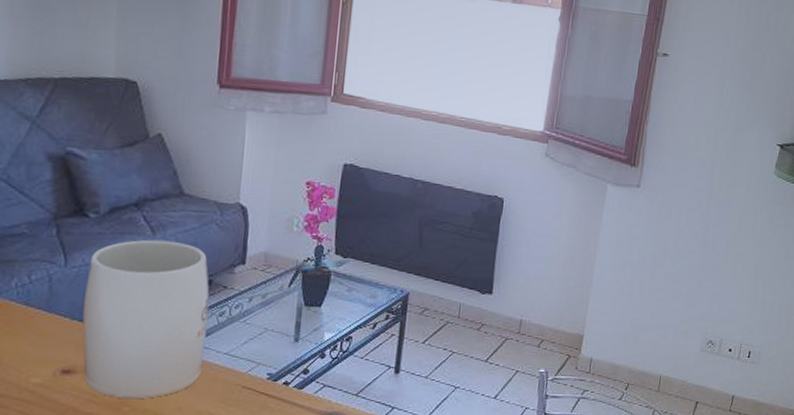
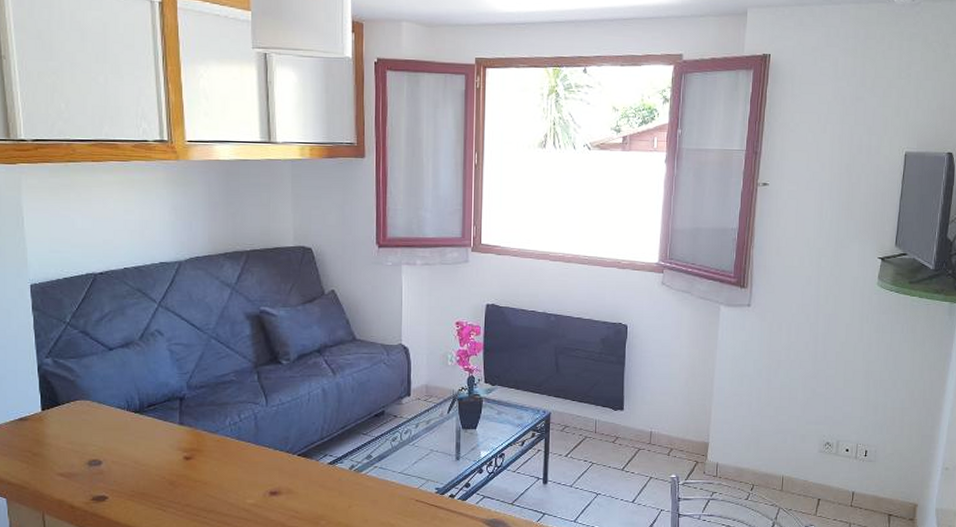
mug: present [82,239,210,400] -> none [282,379,384,515]

